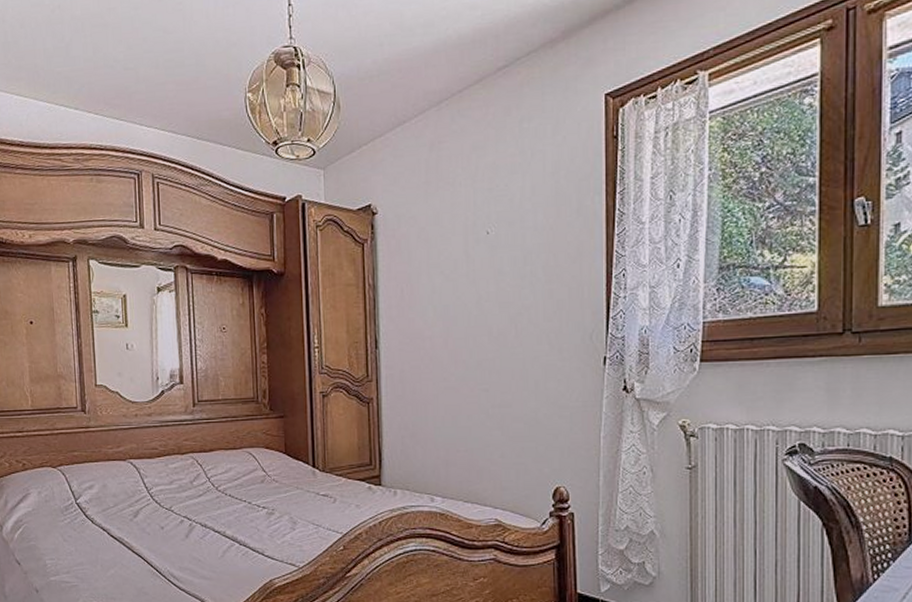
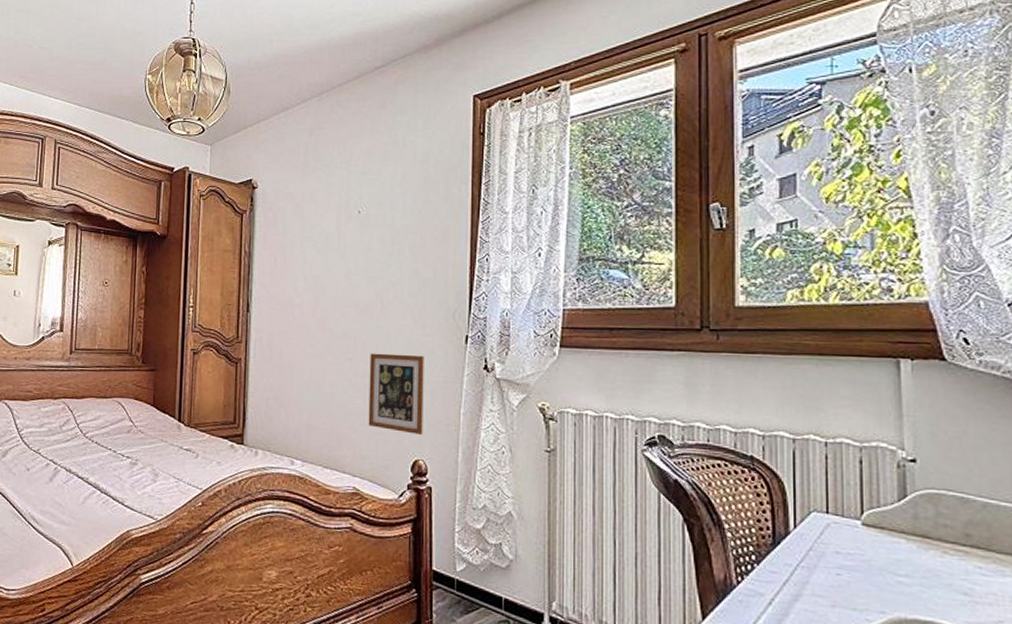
picture frame: none [506,380,563,462] -> present [368,353,424,435]

